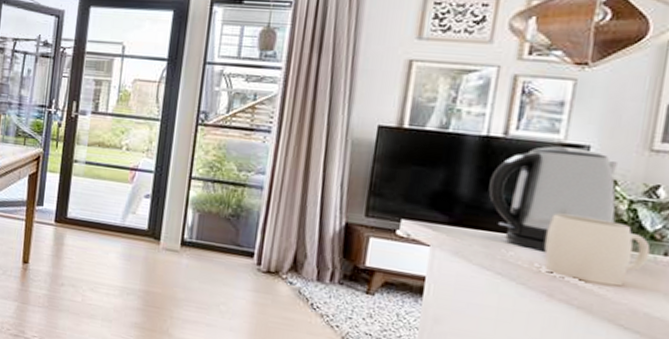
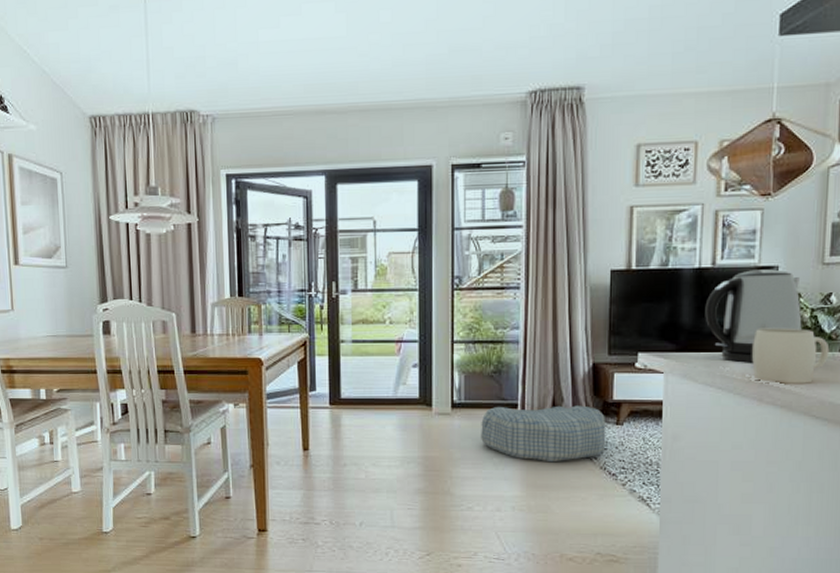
dog bed: none [209,251,354,325] -> present [481,405,606,463]

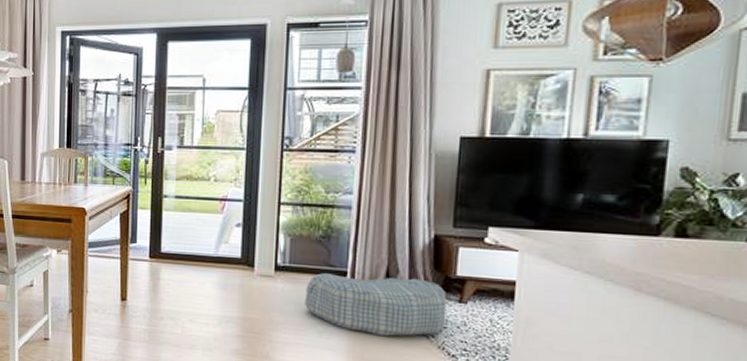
kettle: present [705,269,802,362] -> none [572,143,697,246]
mug: present [752,327,830,384] -> none [629,208,733,275]

